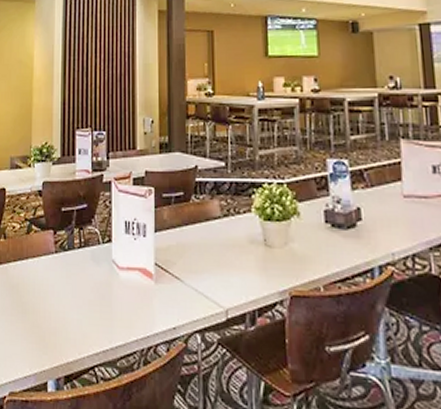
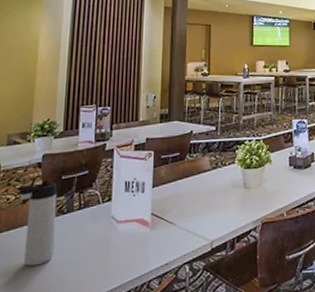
thermos bottle: none [21,210,59,305] -> present [16,180,57,267]

